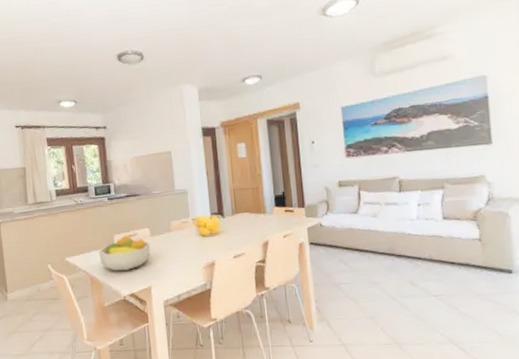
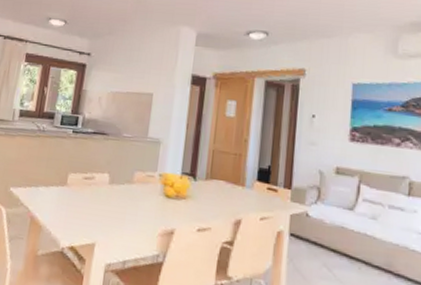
fruit bowl: present [98,235,151,271] -> none [46,176,107,218]

